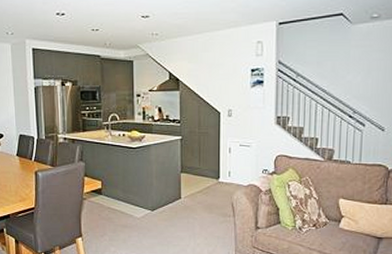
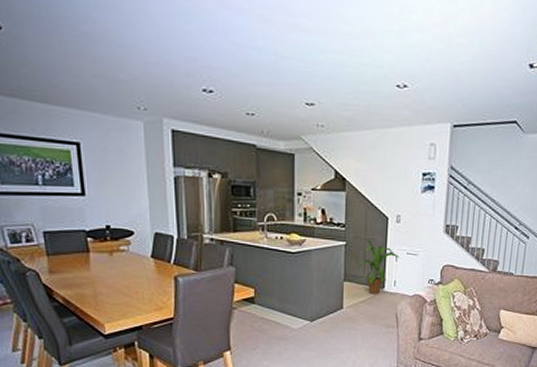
house plant: none [194,132,234,185] -> present [358,238,401,295]

